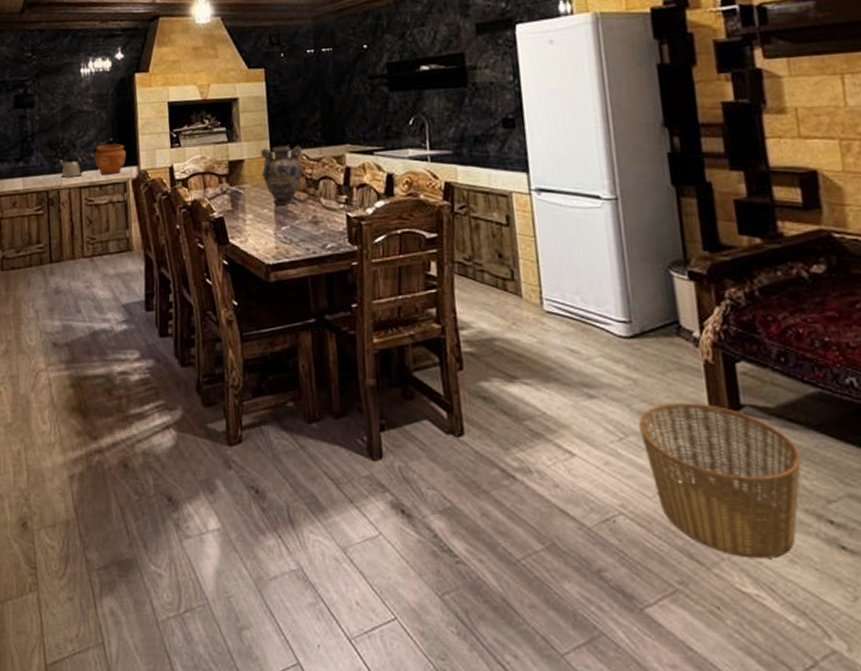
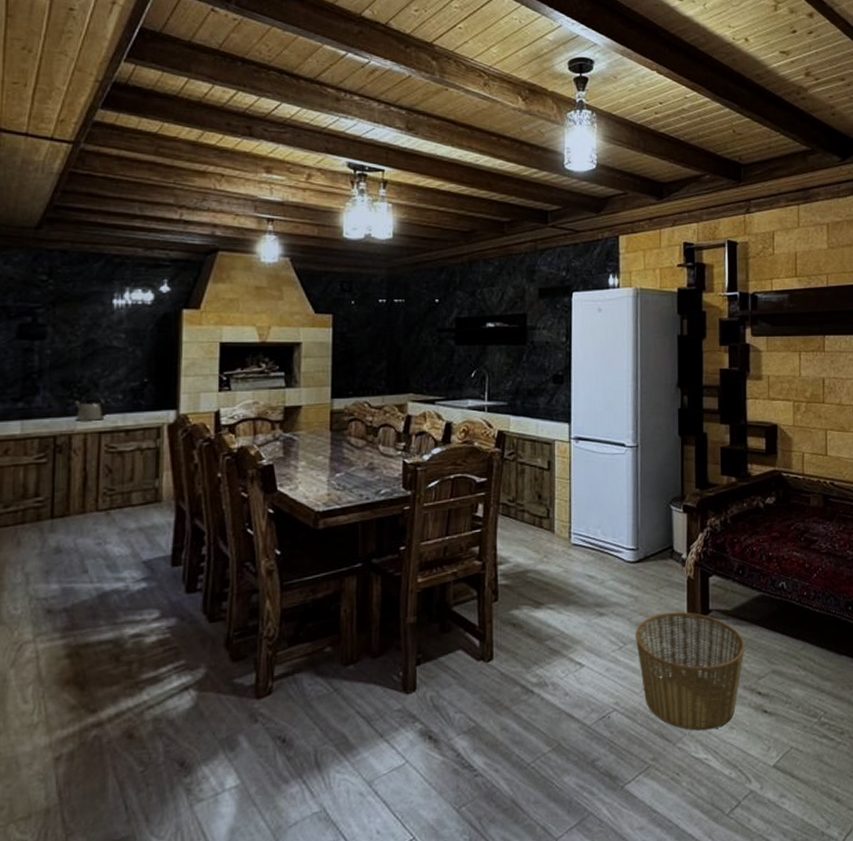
ceramic pot: present [94,144,126,175] -> none [122,385,163,419]
vase: present [261,145,303,206] -> none [319,393,365,453]

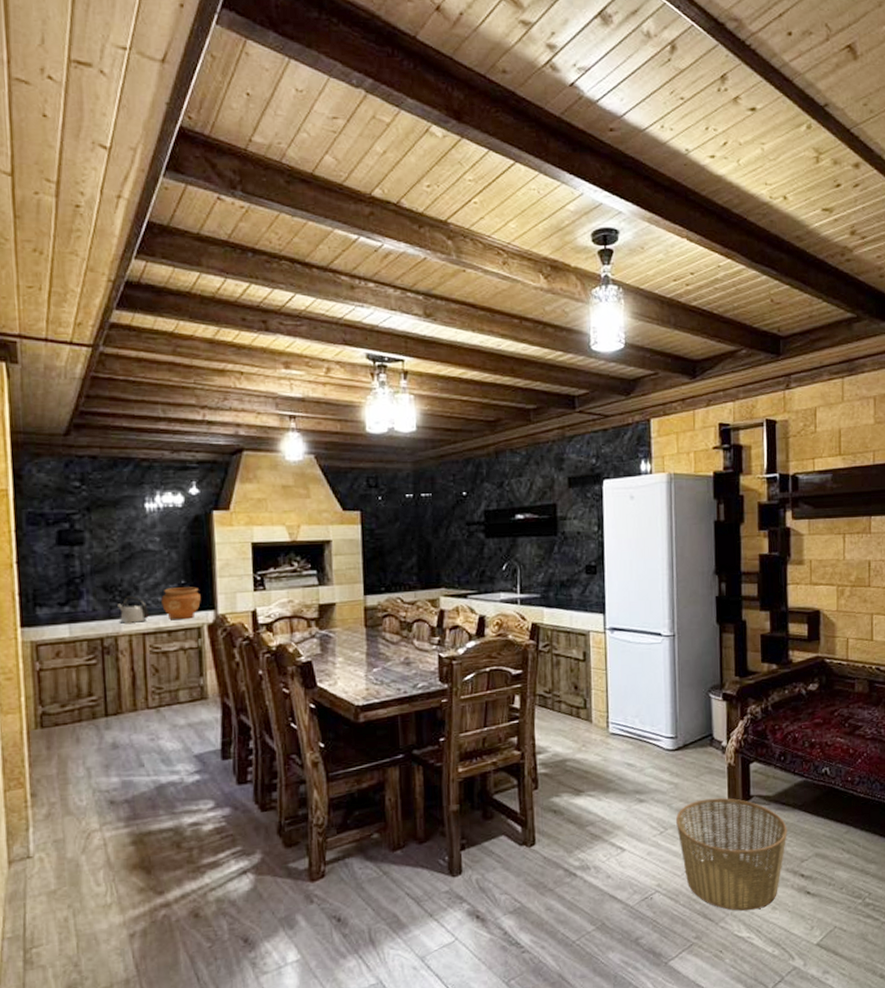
ceramic pot: none [122,385,163,419] -> present [161,587,201,620]

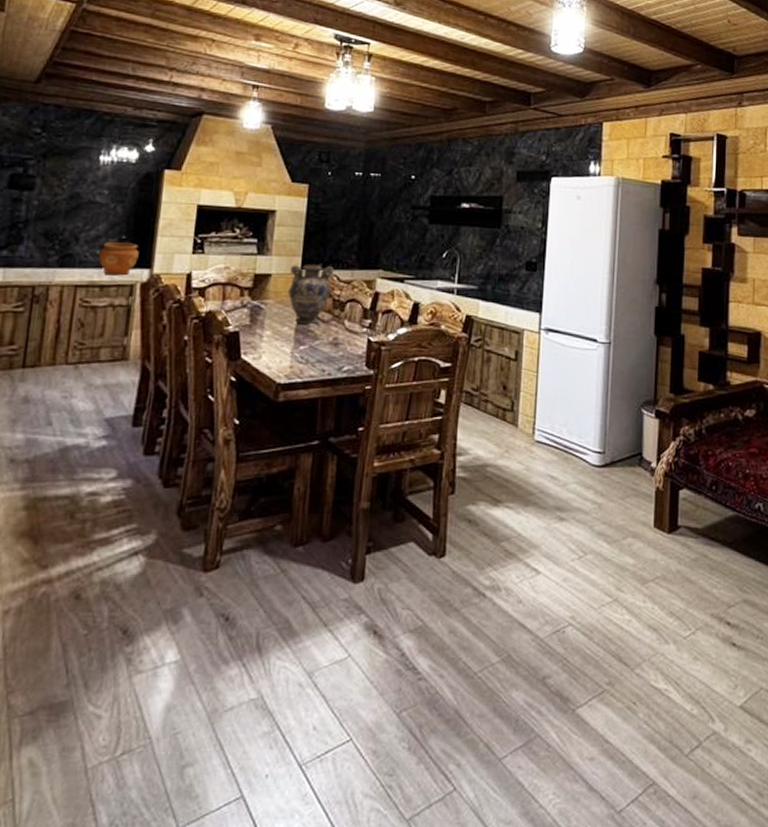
kettle: present [117,596,149,625] -> none [55,246,85,275]
vase: none [354,589,398,648] -> present [287,264,335,325]
basket: present [675,797,787,911] -> none [596,524,715,659]

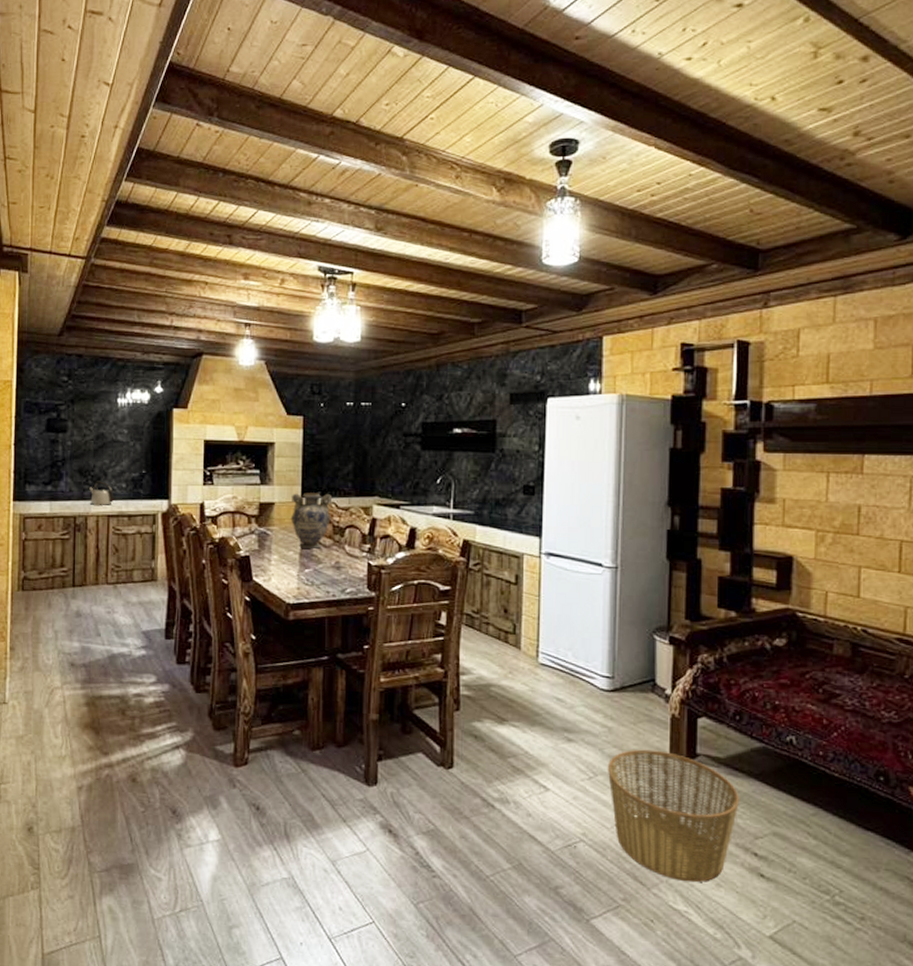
kettle: none [55,246,85,275] -> present [89,481,114,506]
ceramic pot: present [99,242,139,276] -> none [125,476,158,506]
basket: none [596,524,715,659] -> present [607,749,739,883]

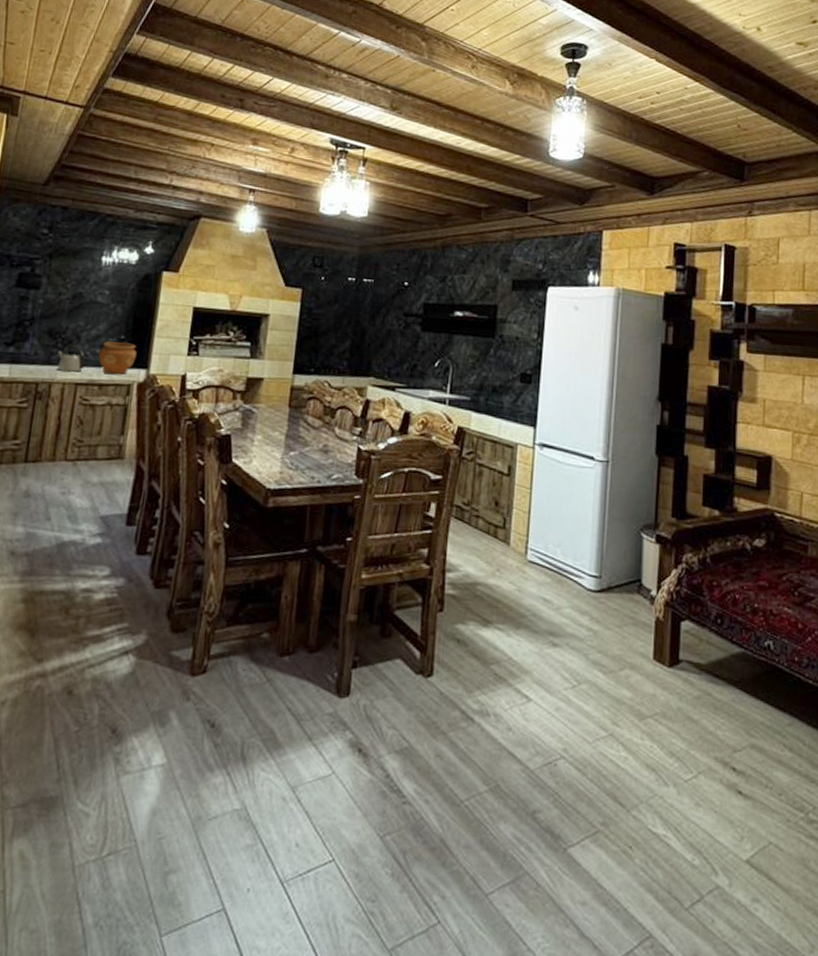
ceramic pot: none [125,476,158,506] -> present [98,341,137,375]
vase: present [290,492,333,550] -> none [279,369,326,431]
basket: present [607,749,739,883] -> none [591,654,719,802]

